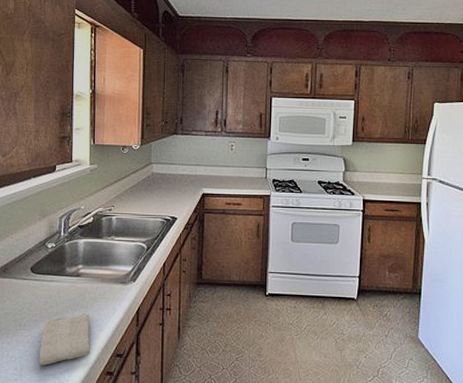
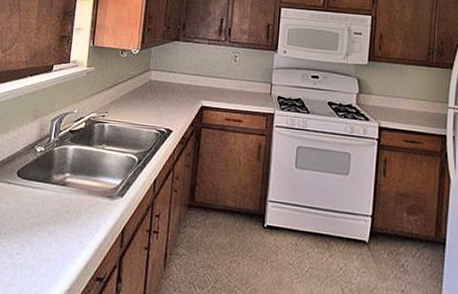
washcloth: present [38,313,90,366] -> none [14,227,72,282]

